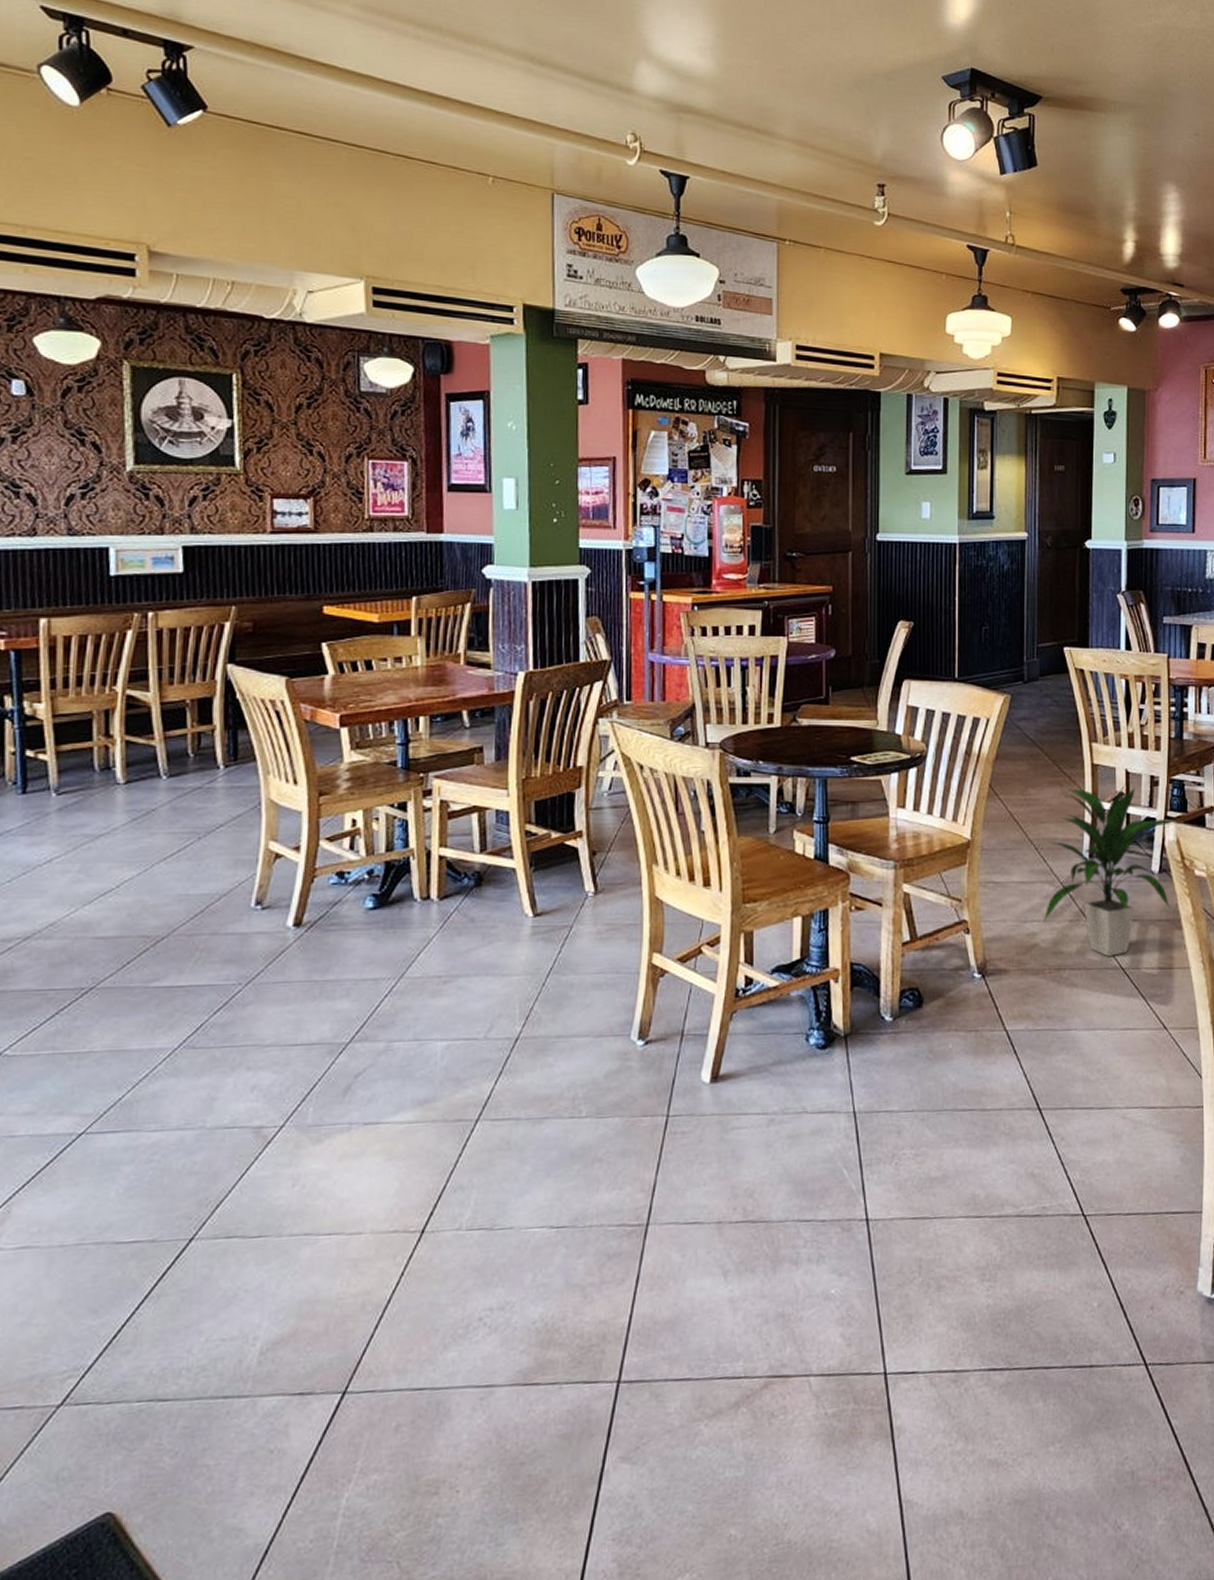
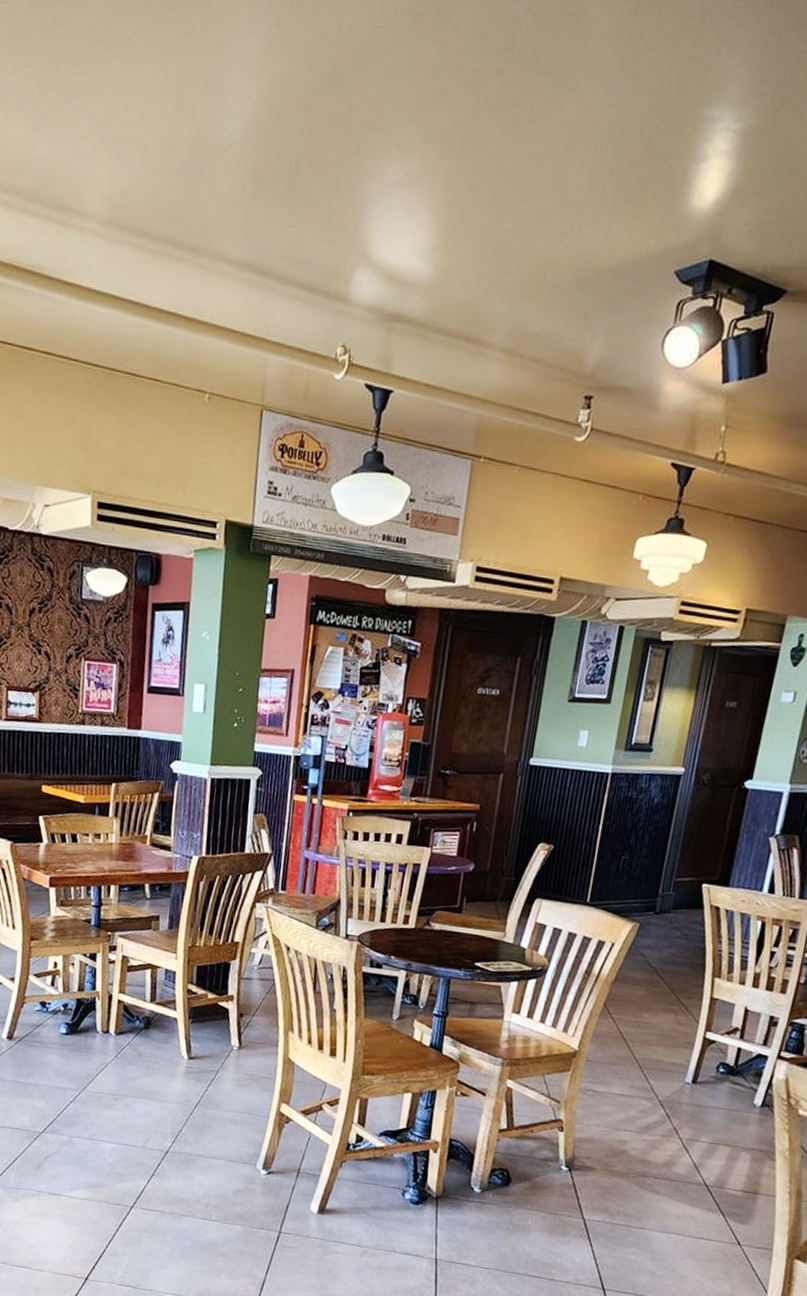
indoor plant: present [1043,782,1184,956] -> none [635,1016,797,1174]

